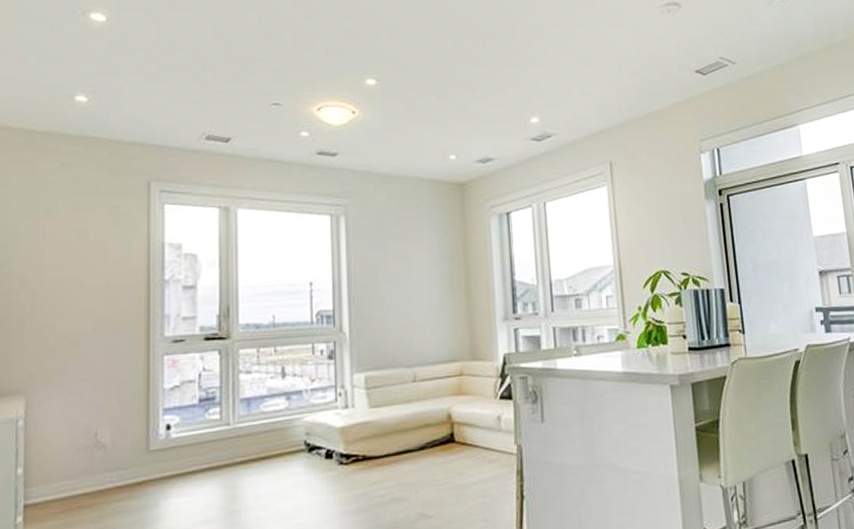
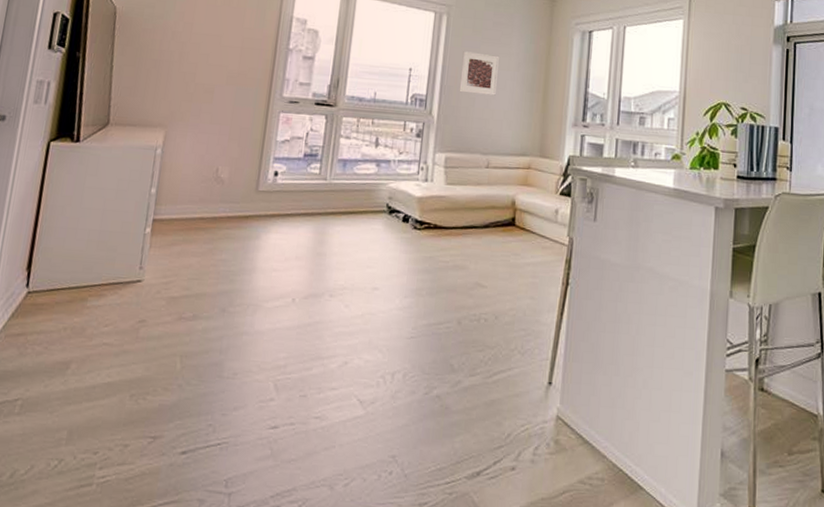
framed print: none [368,254,412,301] -> present [459,51,499,96]

